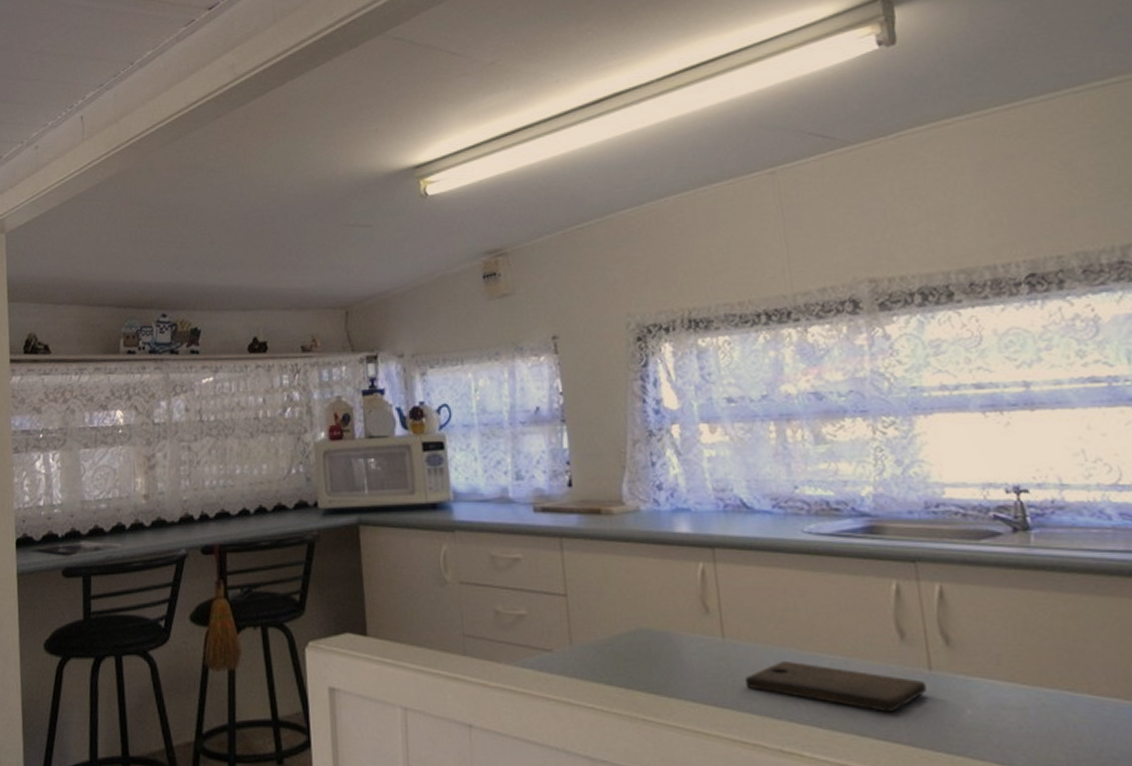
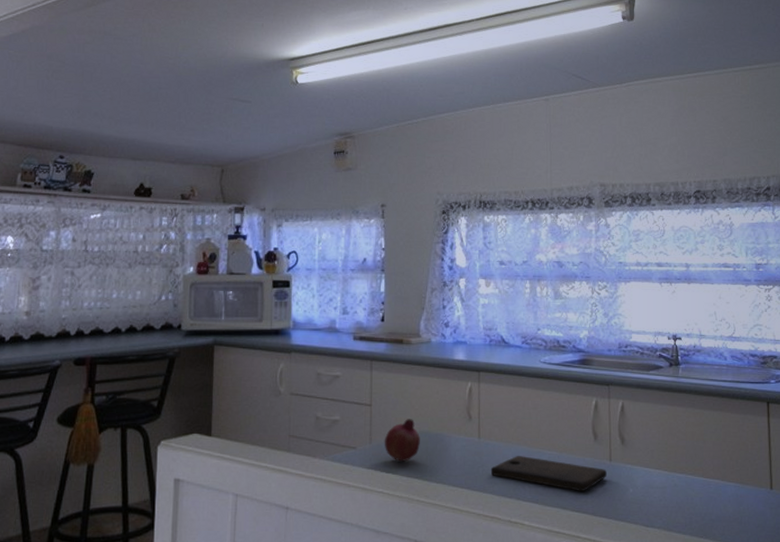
fruit: none [588,612,640,669] -> present [384,419,420,462]

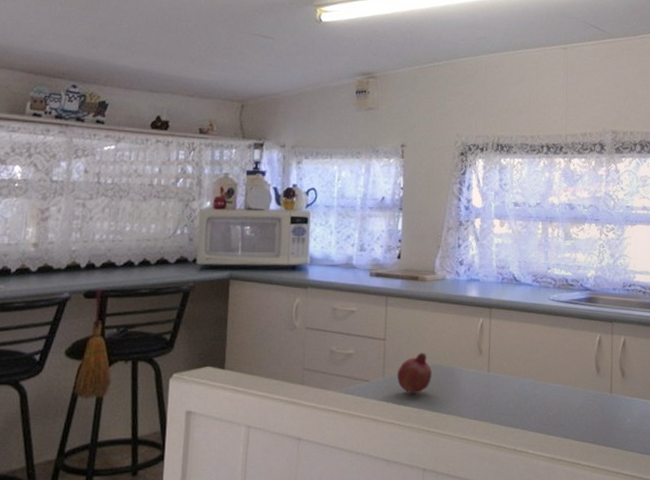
cutting board: present [490,455,607,491] -> none [498,387,607,421]

